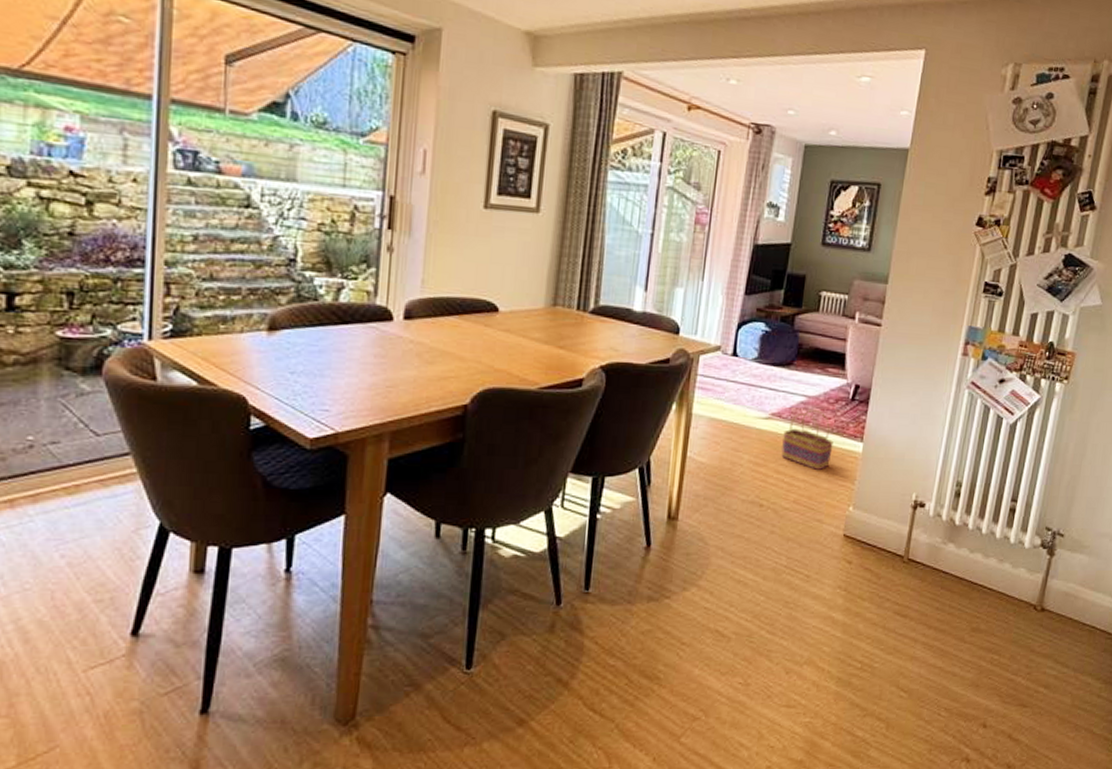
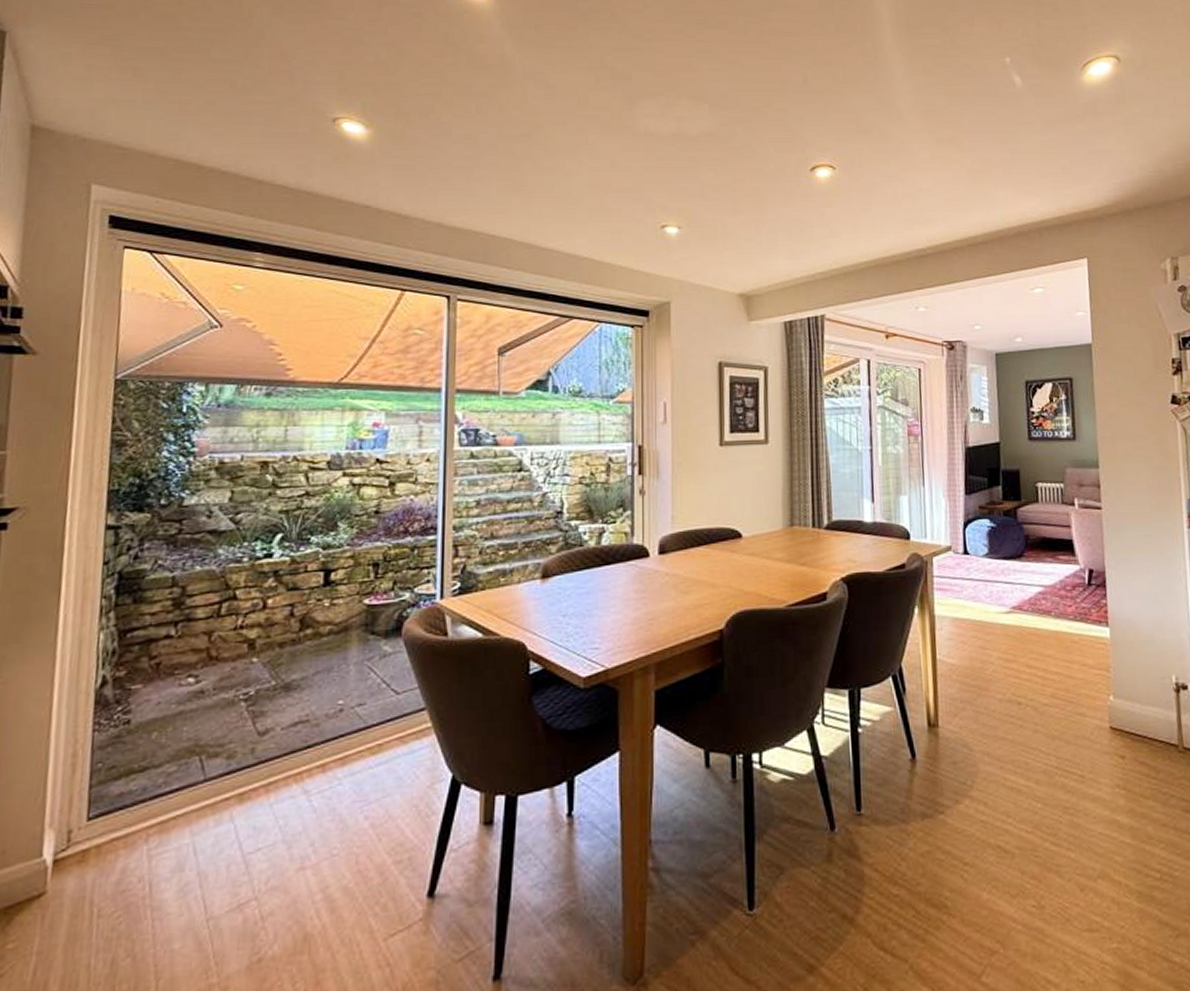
basket: present [781,410,834,470] -> none [1027,599,1080,660]

